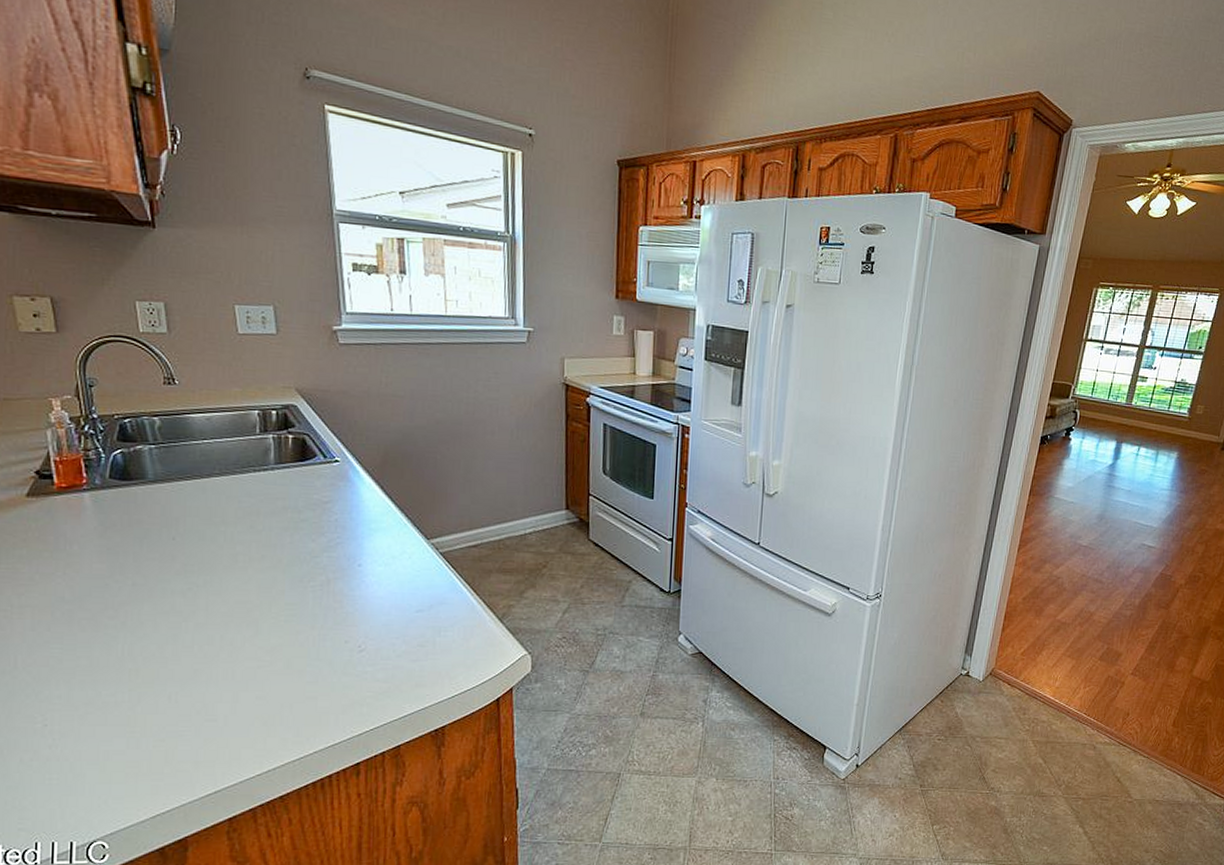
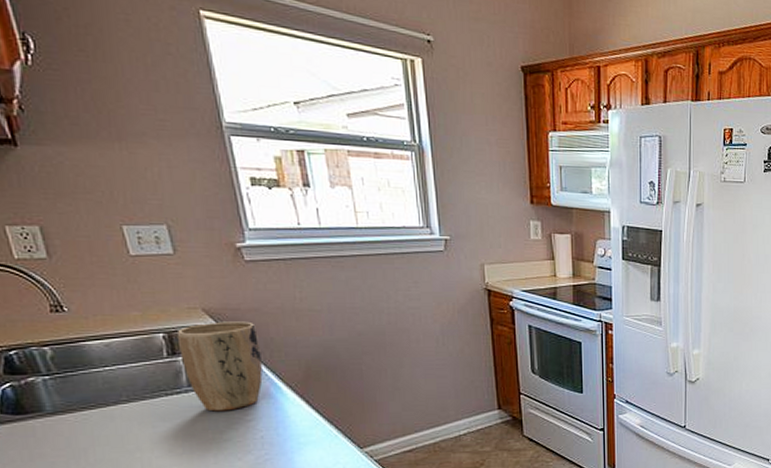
plant pot: none [270,402,344,491] -> present [176,321,263,412]

